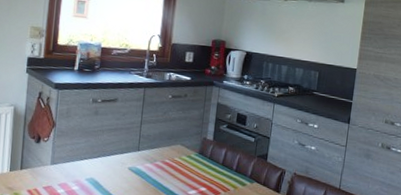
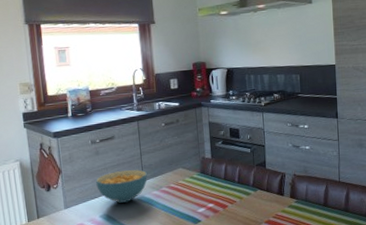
cereal bowl: none [89,135,144,170] -> present [96,169,147,203]

